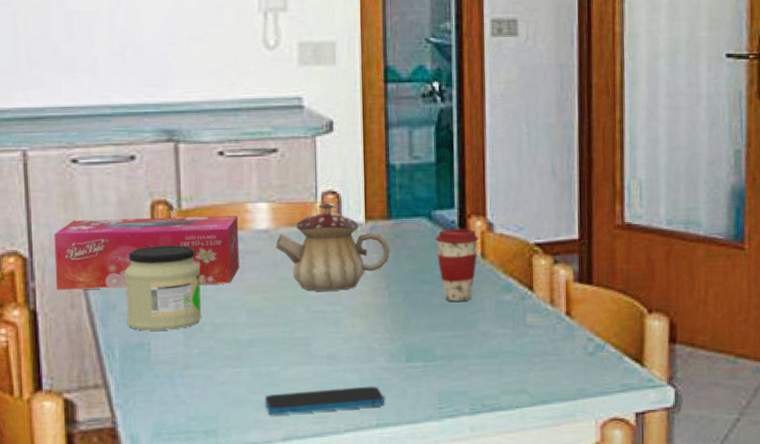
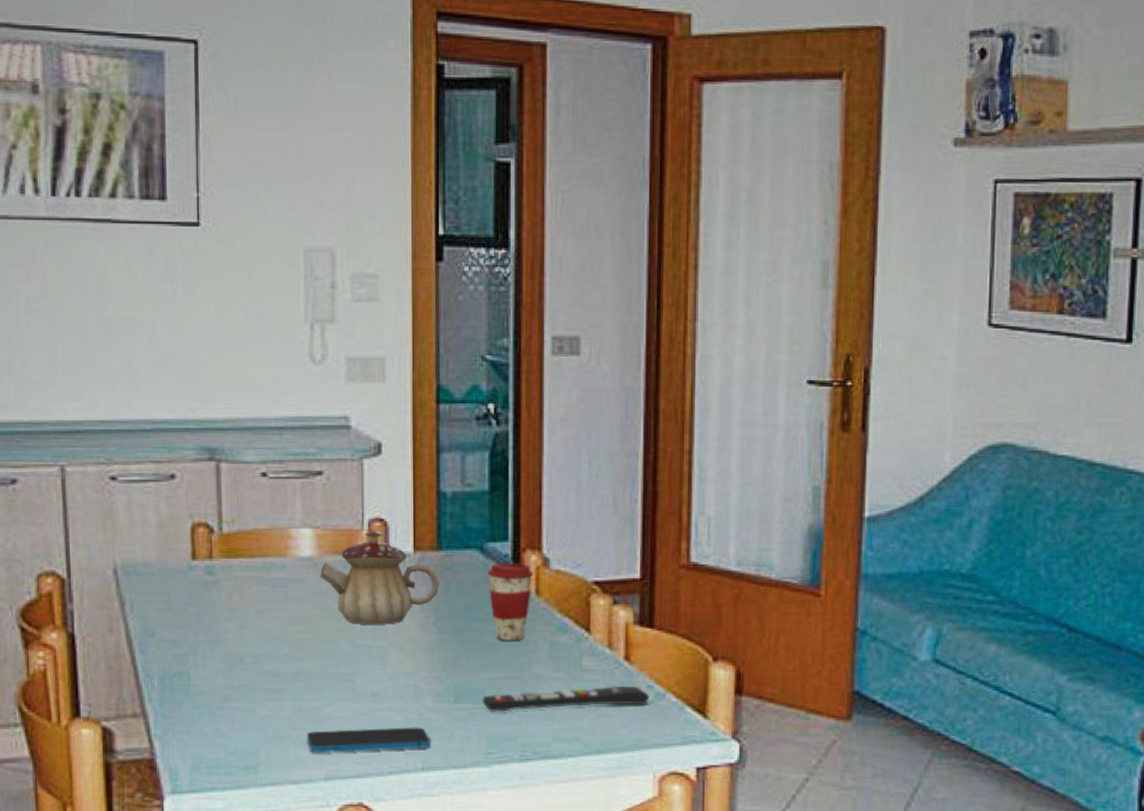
tissue box: present [54,215,240,290] -> none [92,540,282,614]
jar: present [124,245,202,331] -> none [164,571,243,660]
remote control: none [433,338,590,369] -> present [482,685,650,712]

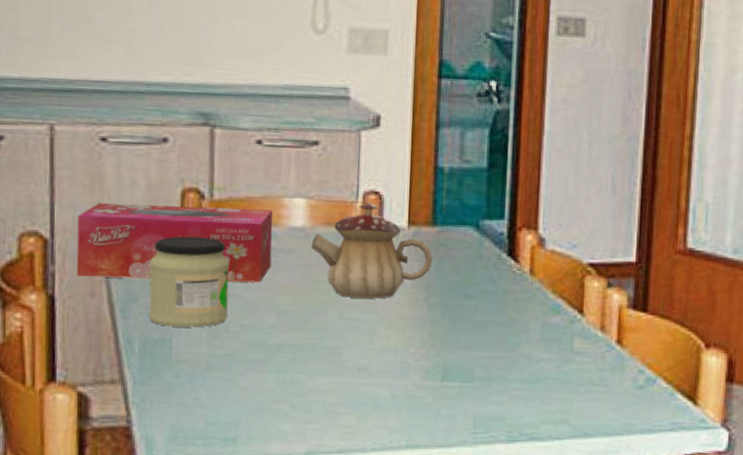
tissue box: none [92,540,282,614] -> present [76,203,274,283]
jar: none [164,571,243,660] -> present [149,236,229,328]
smartphone: present [306,727,431,754] -> none [289,403,416,428]
remote control: present [482,685,650,712] -> none [470,369,640,392]
coffee cup: present [487,563,534,641] -> none [481,241,529,320]

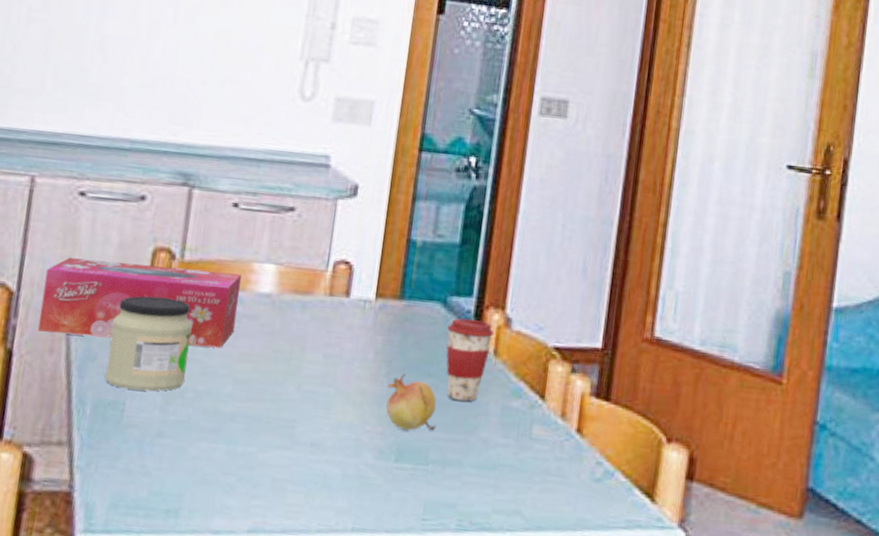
teapot: present [311,202,433,299] -> none [276,272,397,372]
fruit: none [428,297,479,352] -> present [386,373,437,431]
coffee cup: none [481,241,529,320] -> present [446,318,494,401]

